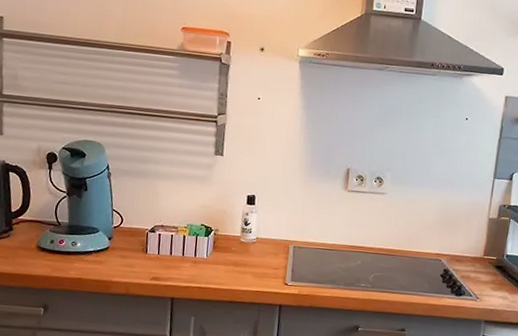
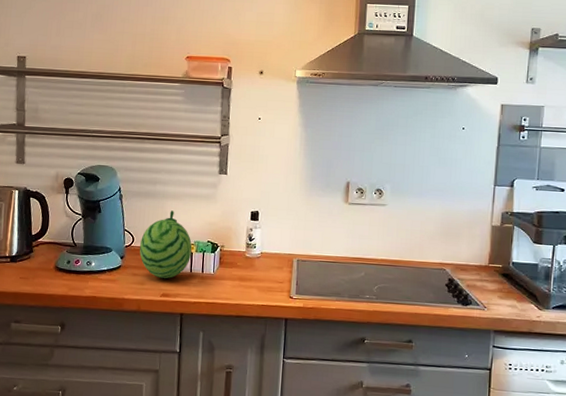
fruit: none [128,191,185,262] -> present [139,210,193,279]

